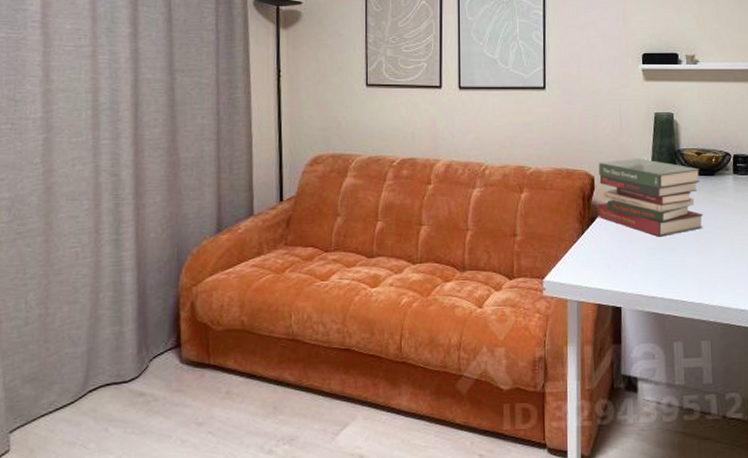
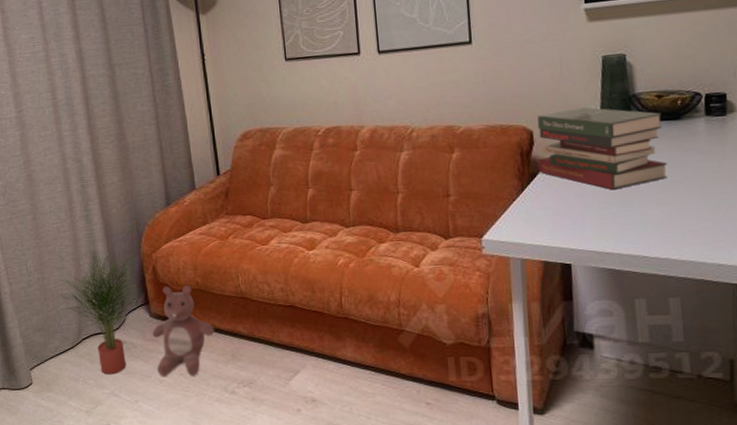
potted plant: none [63,280,167,436] -> present [57,249,137,375]
stuffed animal: none [180,325,257,436] -> present [152,285,215,376]

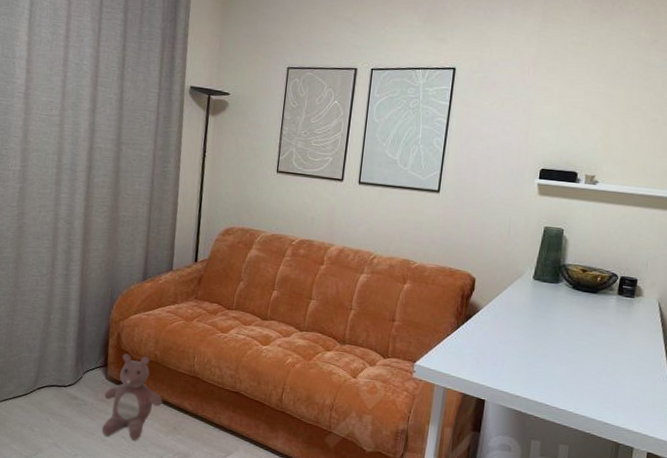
potted plant: present [57,249,137,375] -> none [23,306,101,426]
books: present [537,107,668,190] -> none [474,266,583,343]

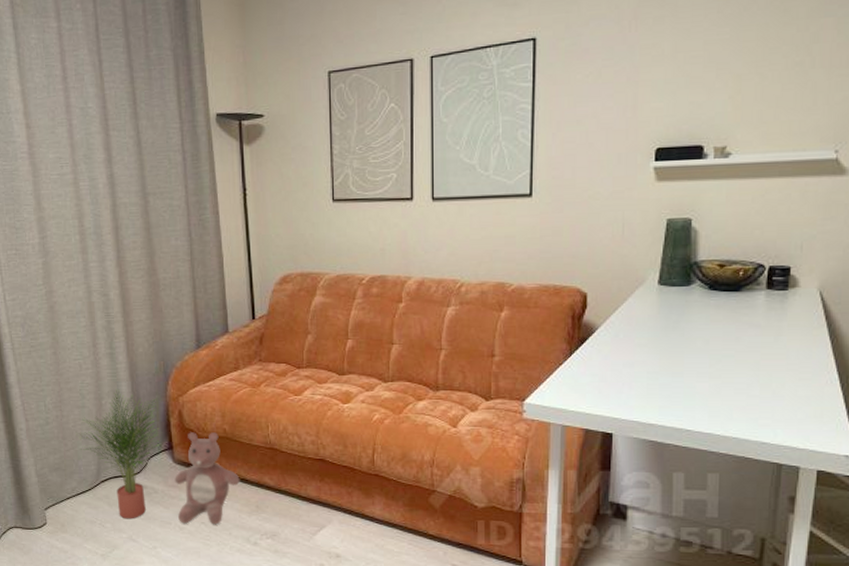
potted plant: none [23,306,101,426] -> present [77,389,160,519]

